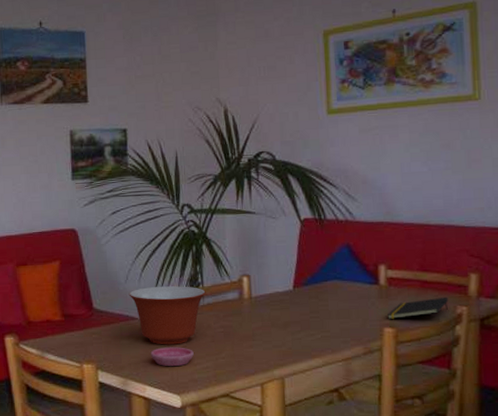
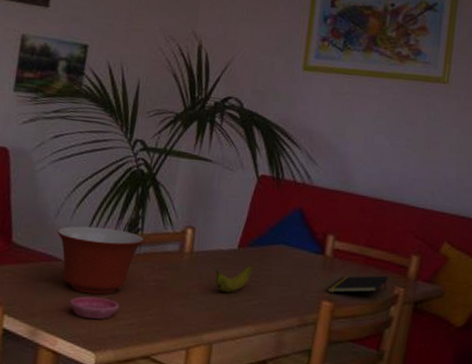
banana: none [275,302,311,331] -> present [215,265,253,293]

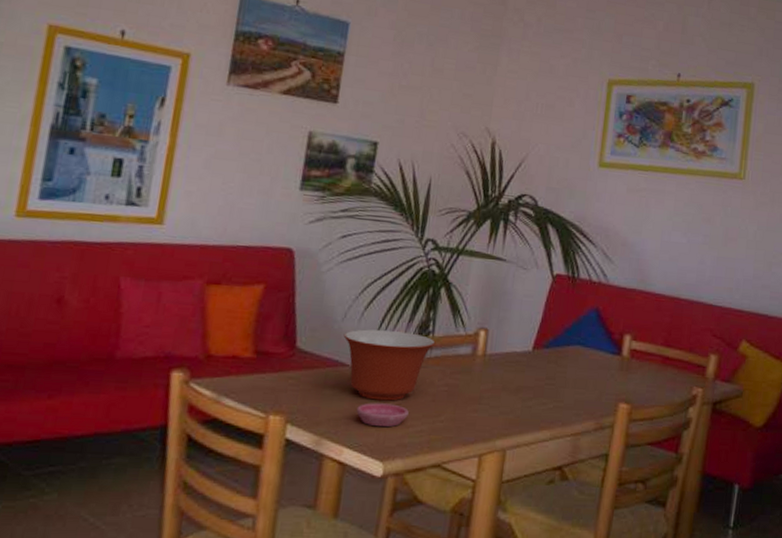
banana: present [215,265,253,293] -> none [509,367,548,397]
notepad: present [327,275,389,293] -> none [624,375,687,395]

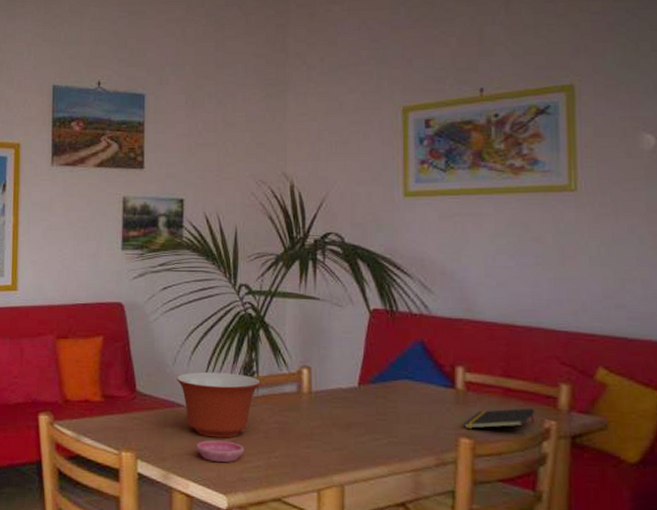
notepad: none [624,375,687,395] -> present [464,408,535,429]

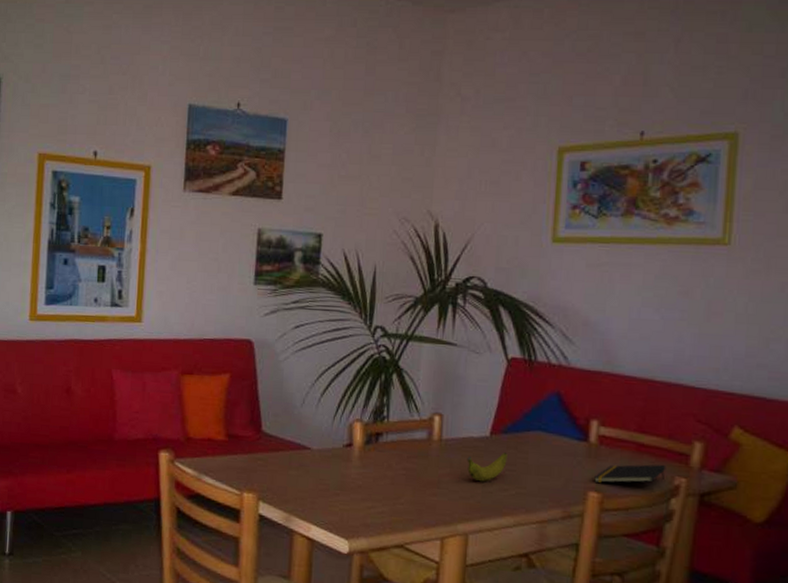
mixing bowl: present [176,372,261,438] -> none [303,414,391,483]
saucer: present [196,440,244,463] -> none [320,484,369,508]
banana: none [337,402,377,433] -> present [467,453,508,482]

